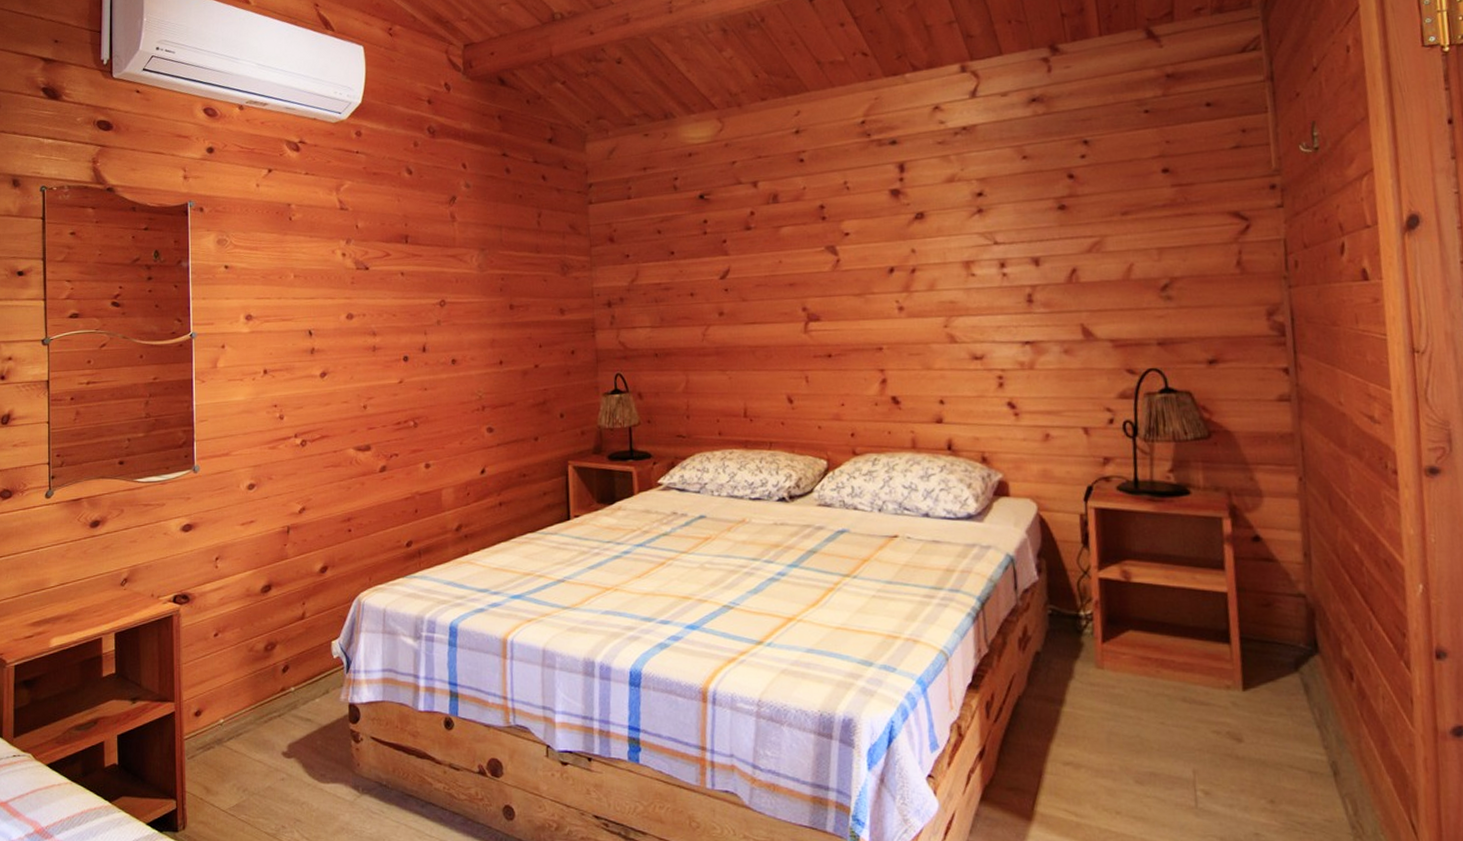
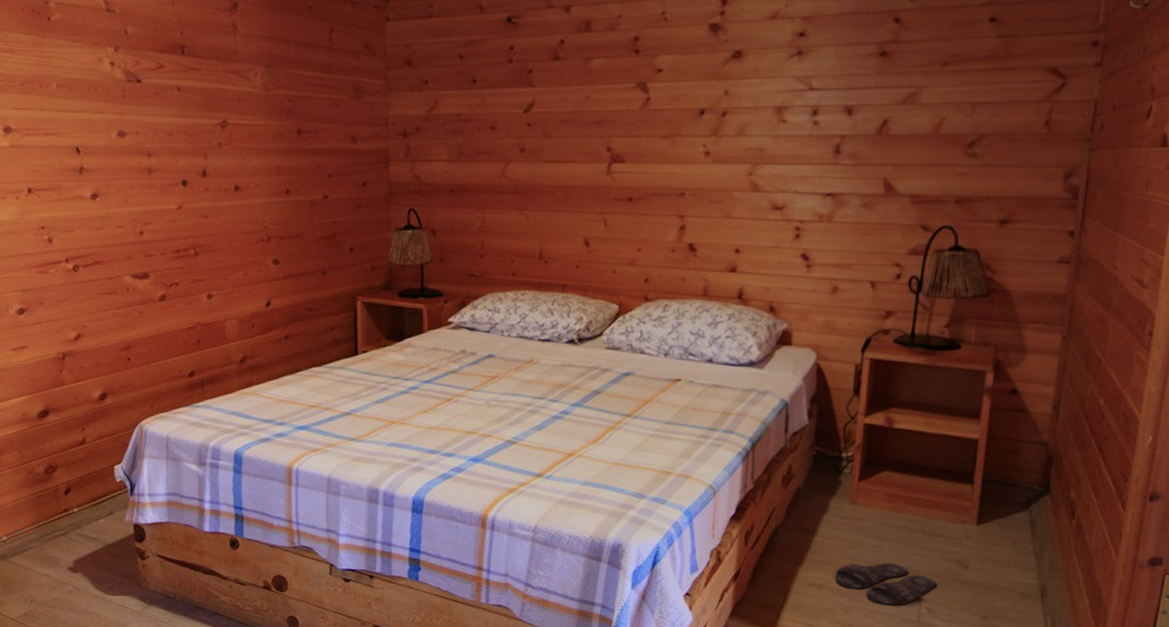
slippers: none [1092,737,1210,788] -> present [834,563,937,605]

